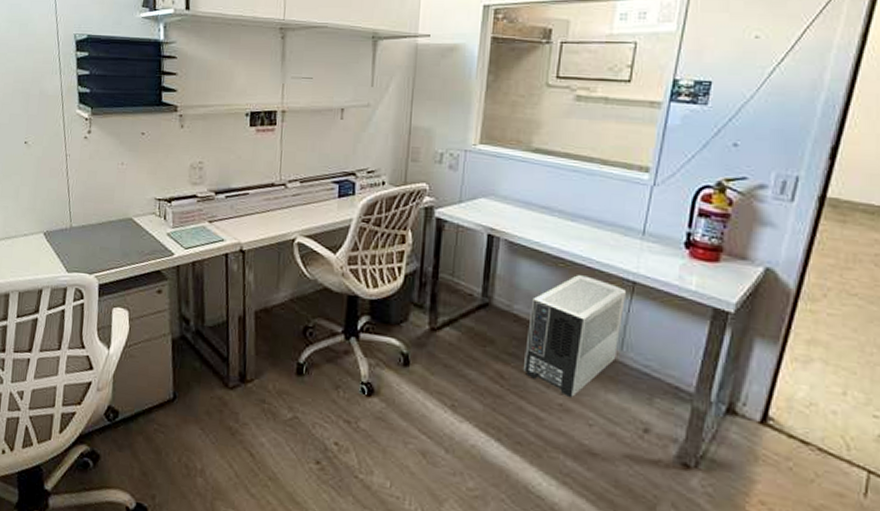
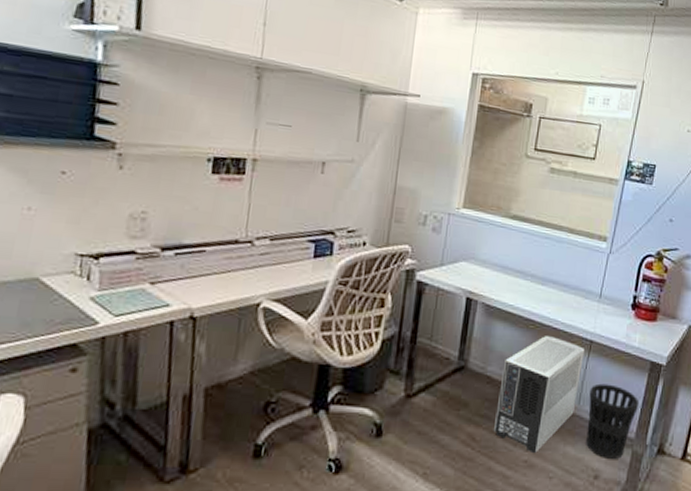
wastebasket: none [632,329,700,414] -> present [586,383,640,459]

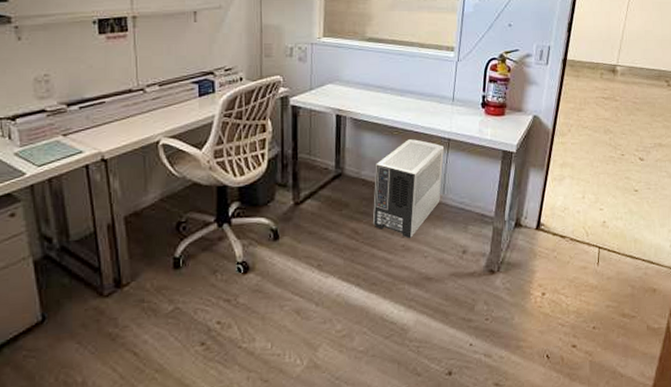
wastebasket: present [586,383,640,459] -> none [452,173,496,236]

